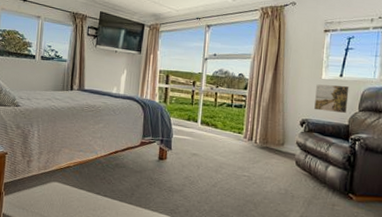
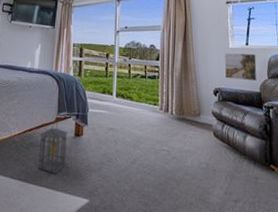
lantern: none [123,145,152,193] -> present [37,122,68,174]

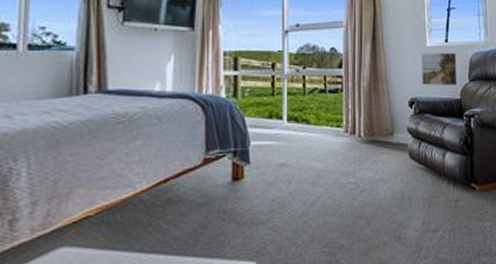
lantern: present [37,122,68,174] -> none [180,164,222,236]

